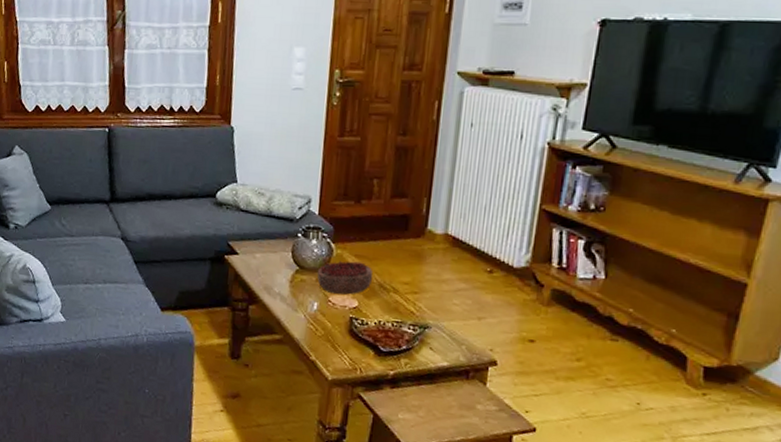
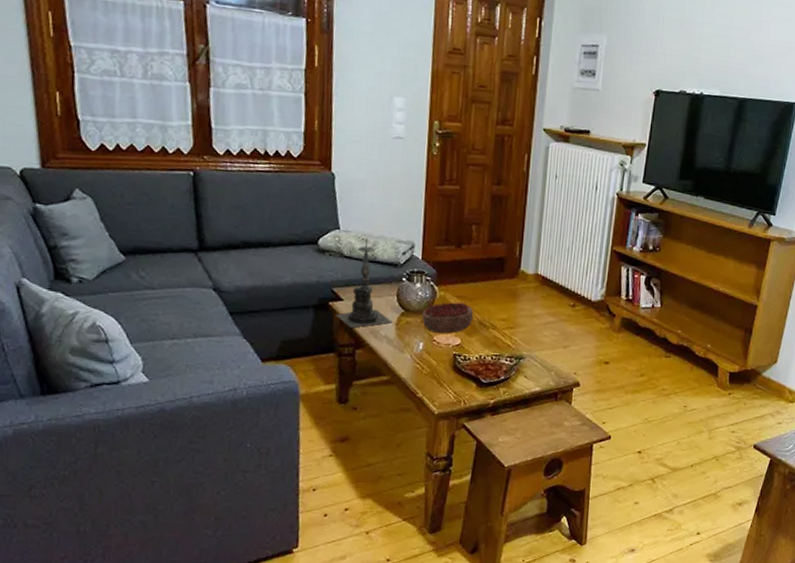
candle holder: none [230,190,286,283] -> present [335,236,392,328]

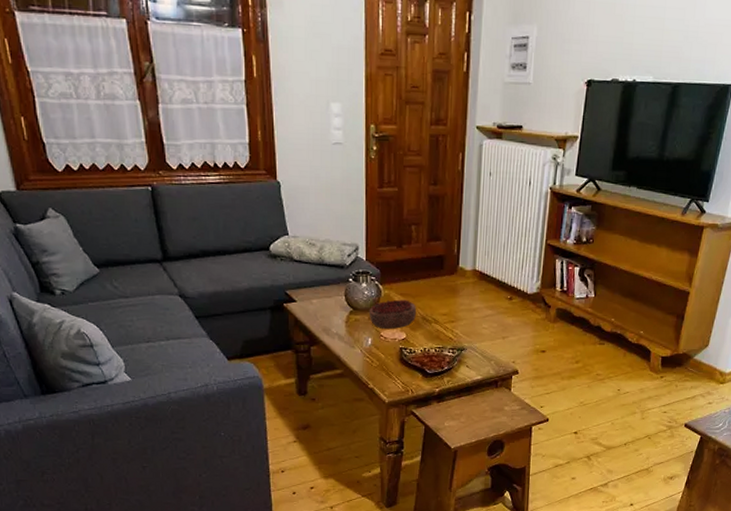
candle holder: present [335,236,392,328] -> none [290,241,342,327]

